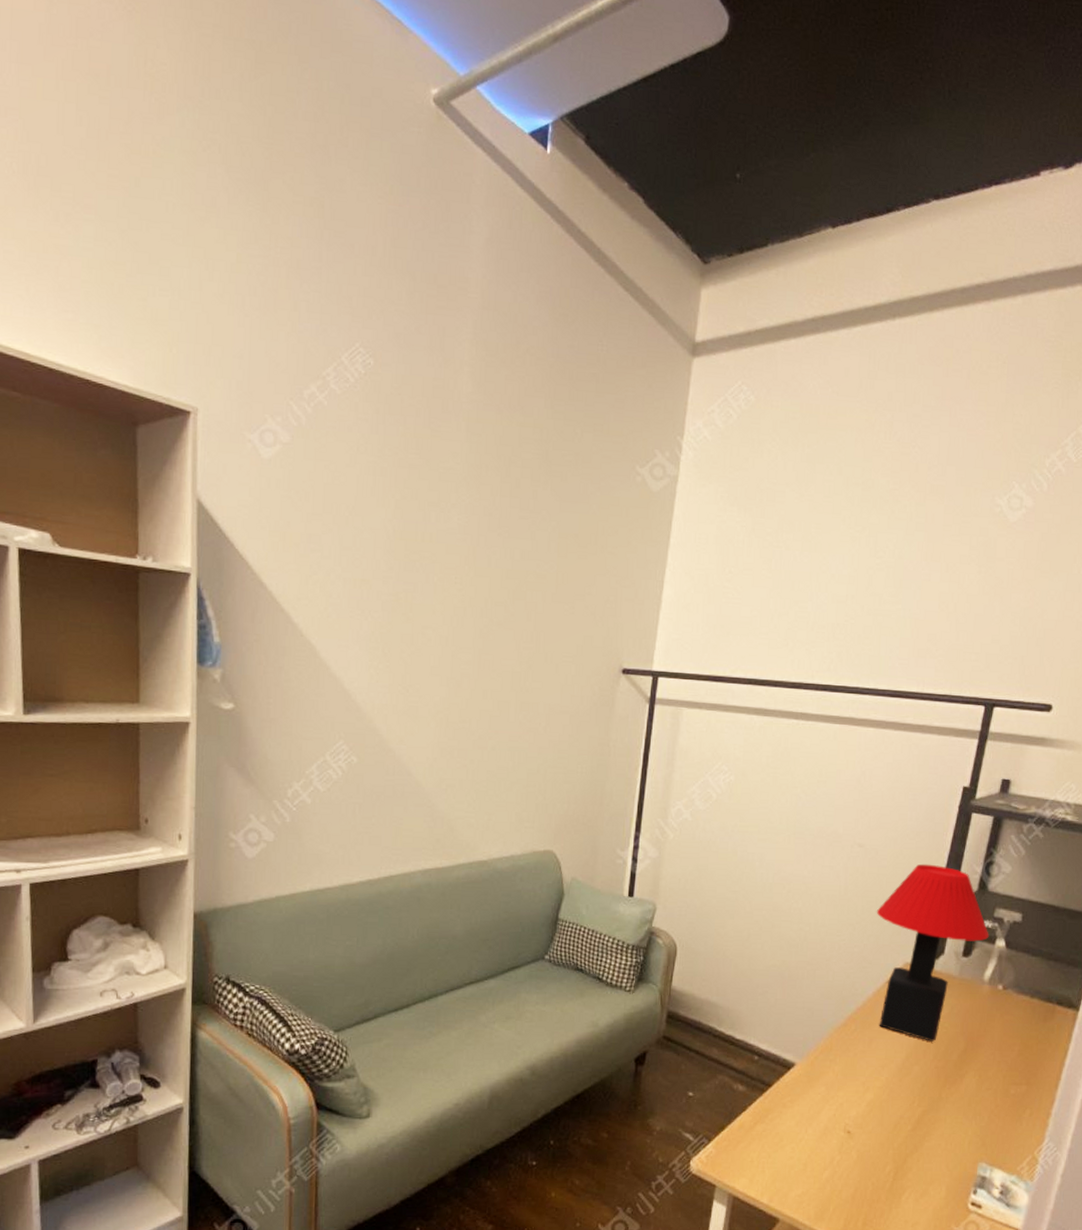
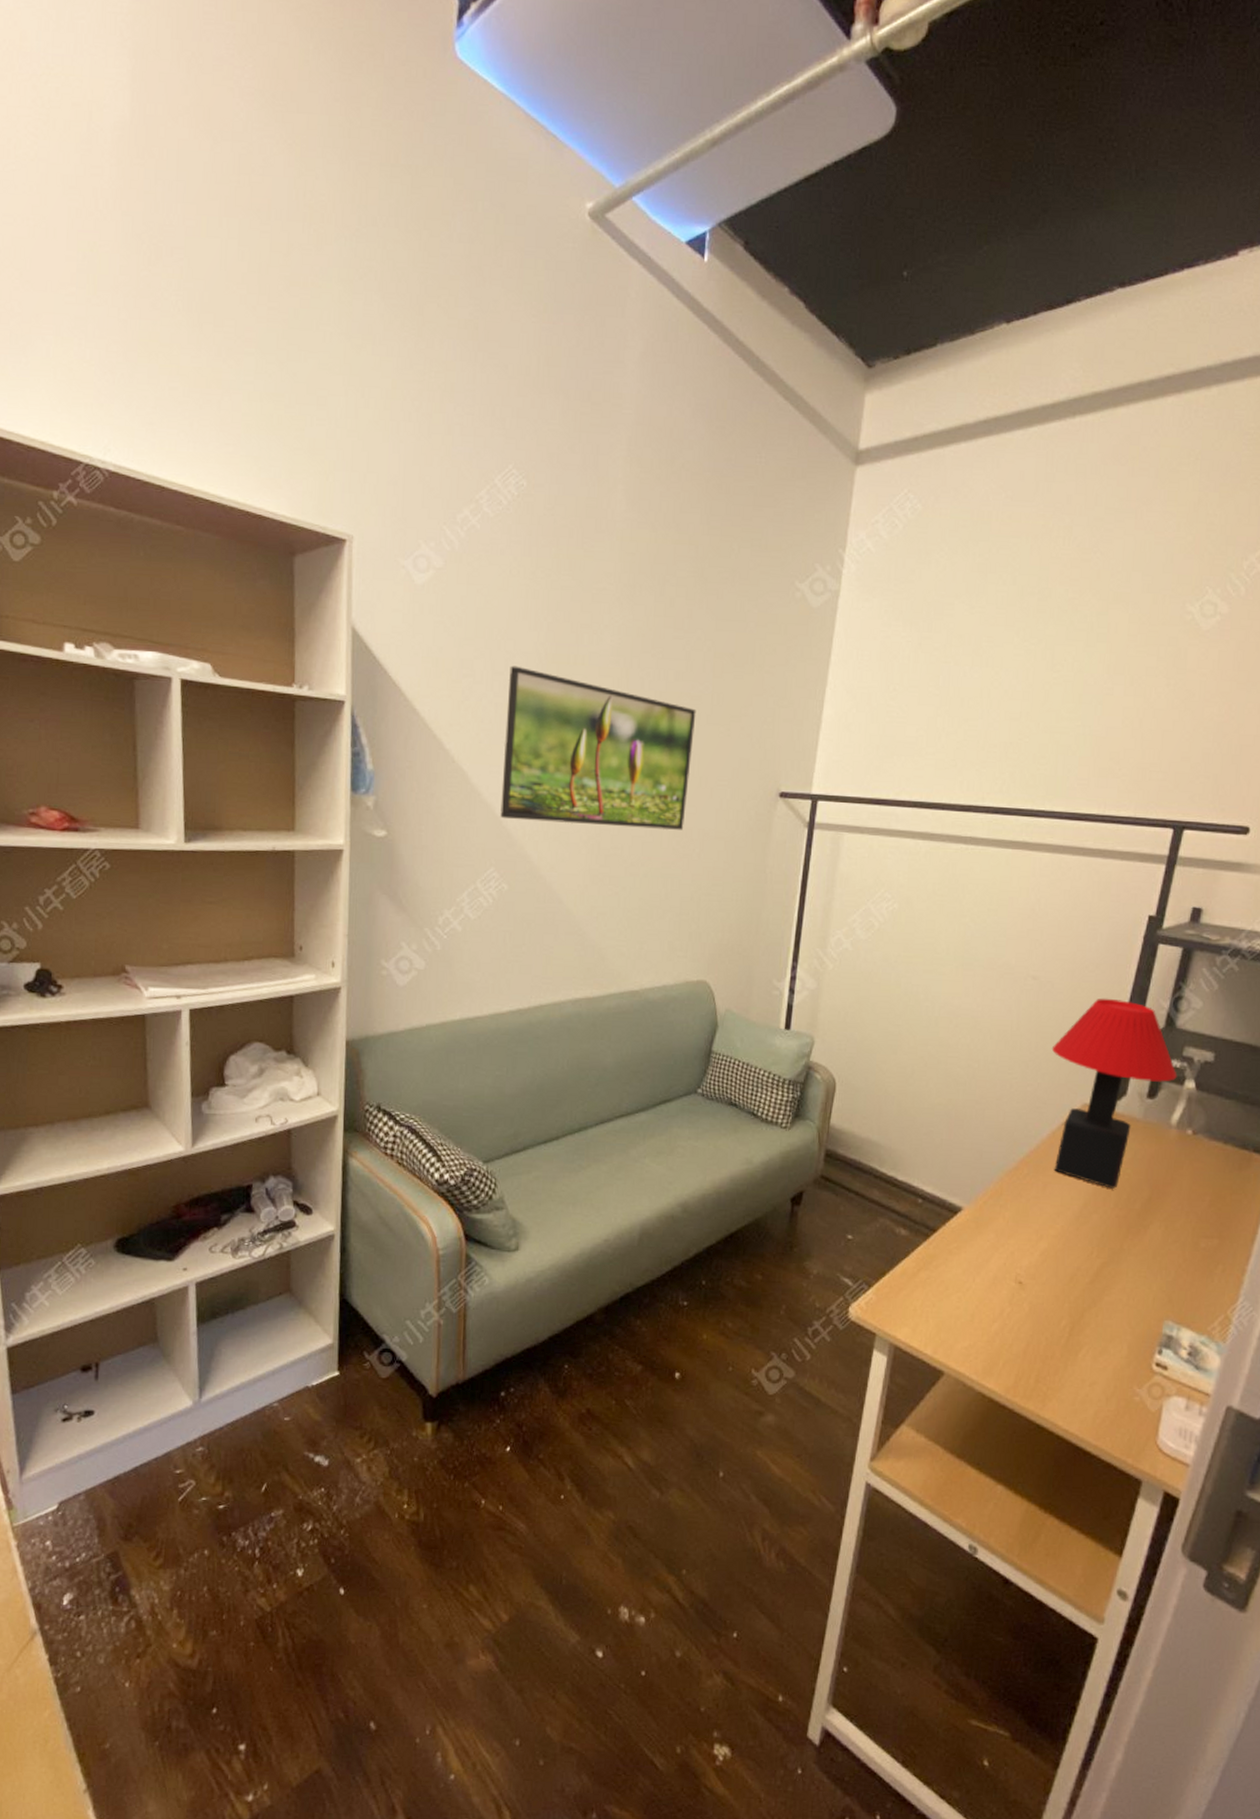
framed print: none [349,541,542,705] -> present [500,665,697,830]

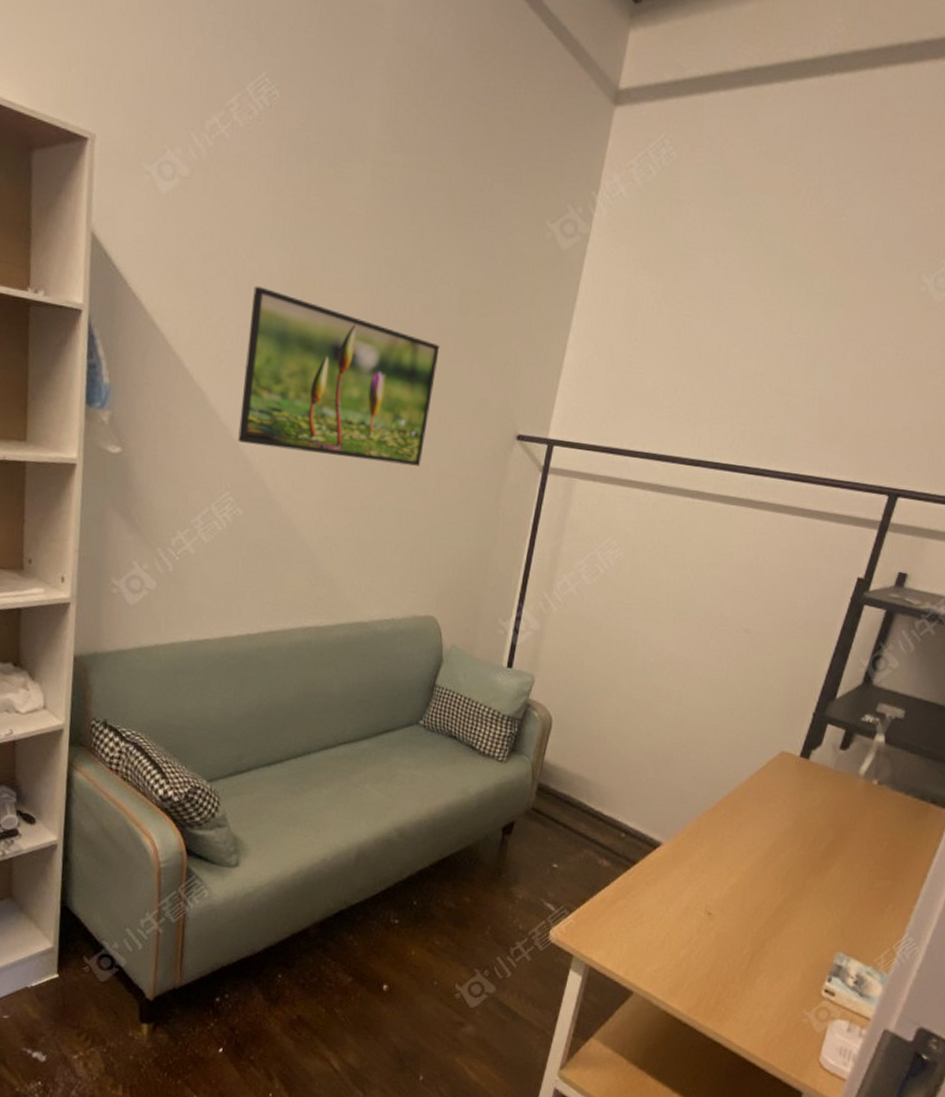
table lamp: present [1051,998,1177,1189] -> none [749,653,869,831]

